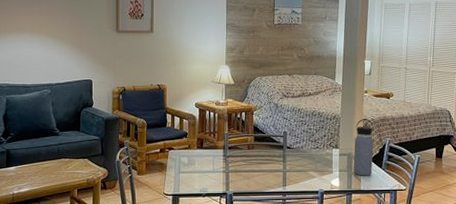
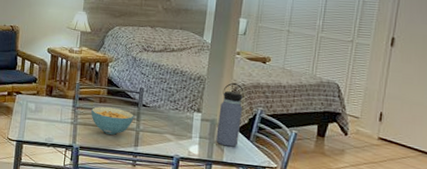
cereal bowl: none [241,152,280,178] -> present [91,107,134,135]

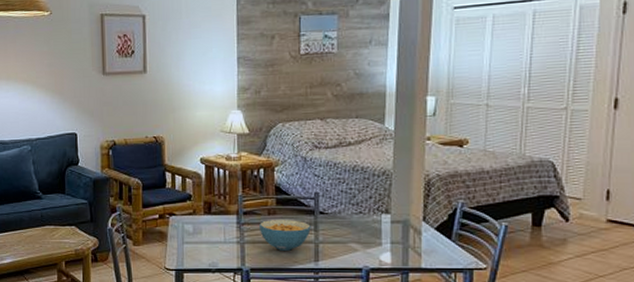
water bottle: present [216,83,244,147] -> none [410,175,440,250]

